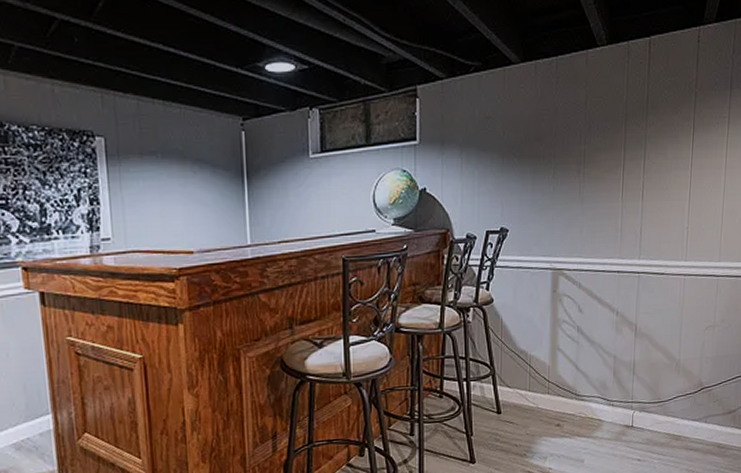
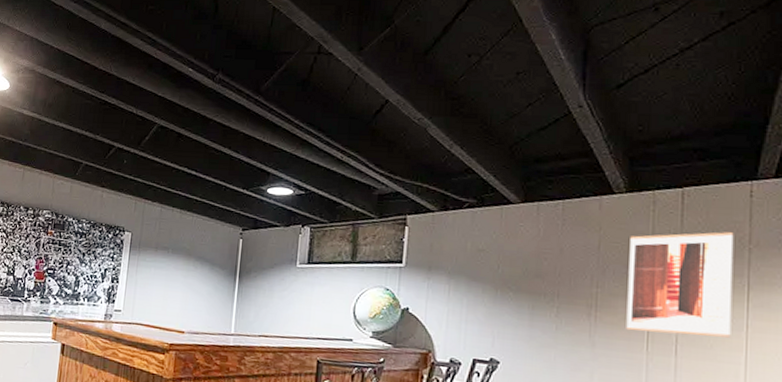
wall art: none [607,78,686,182] -> present [626,232,734,338]

